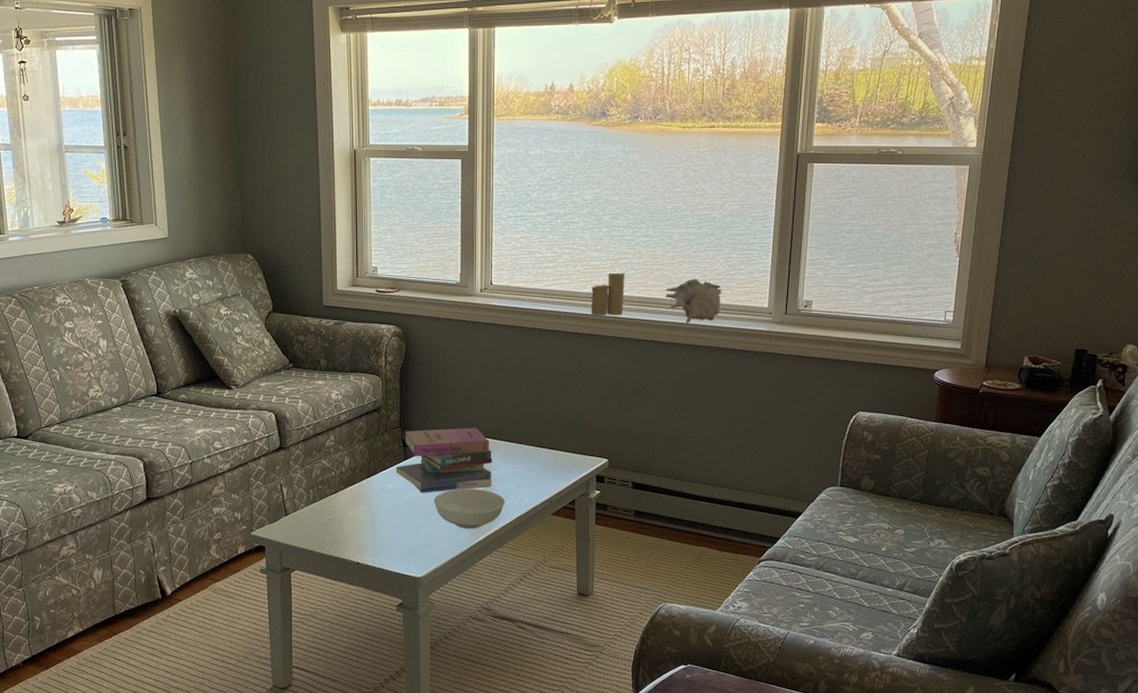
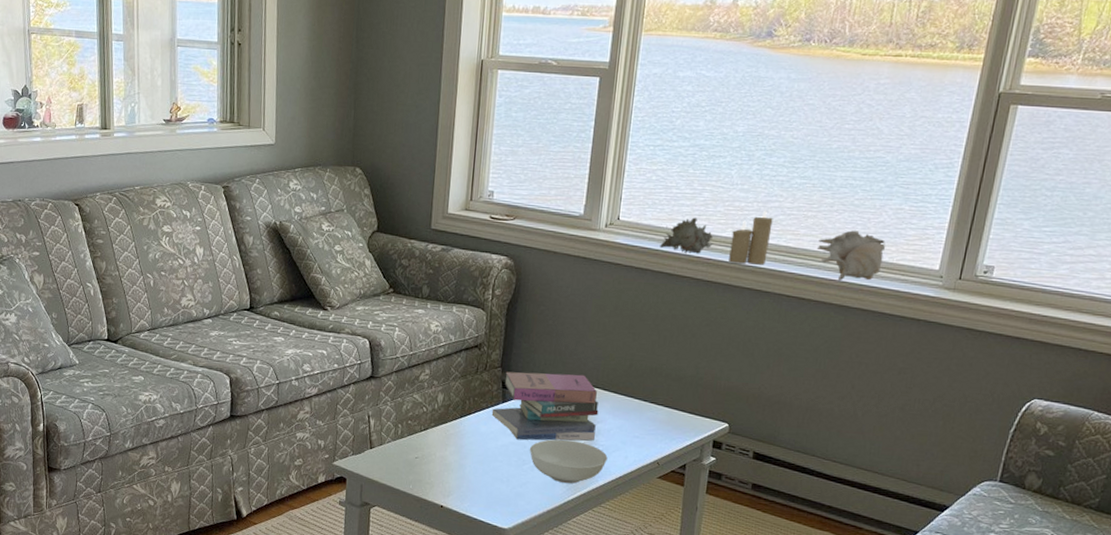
seashell: none [530,277,576,311] -> present [660,217,713,254]

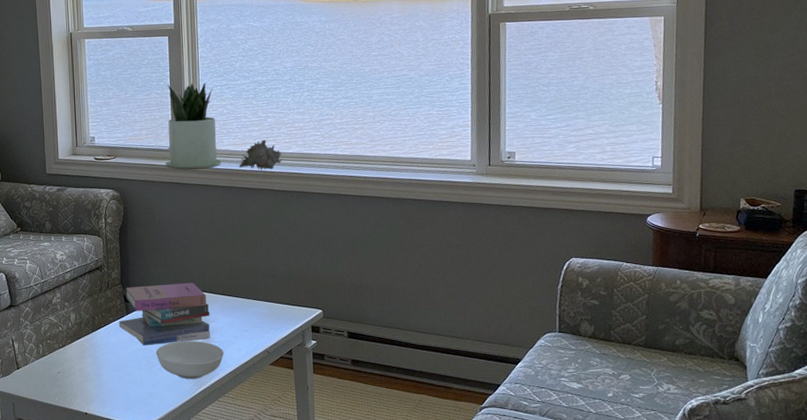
planter: none [571,137,644,246] -> present [164,83,222,171]
candle: present [728,210,773,266] -> none [296,127,329,174]
seashell: present [816,230,886,281] -> none [368,135,424,179]

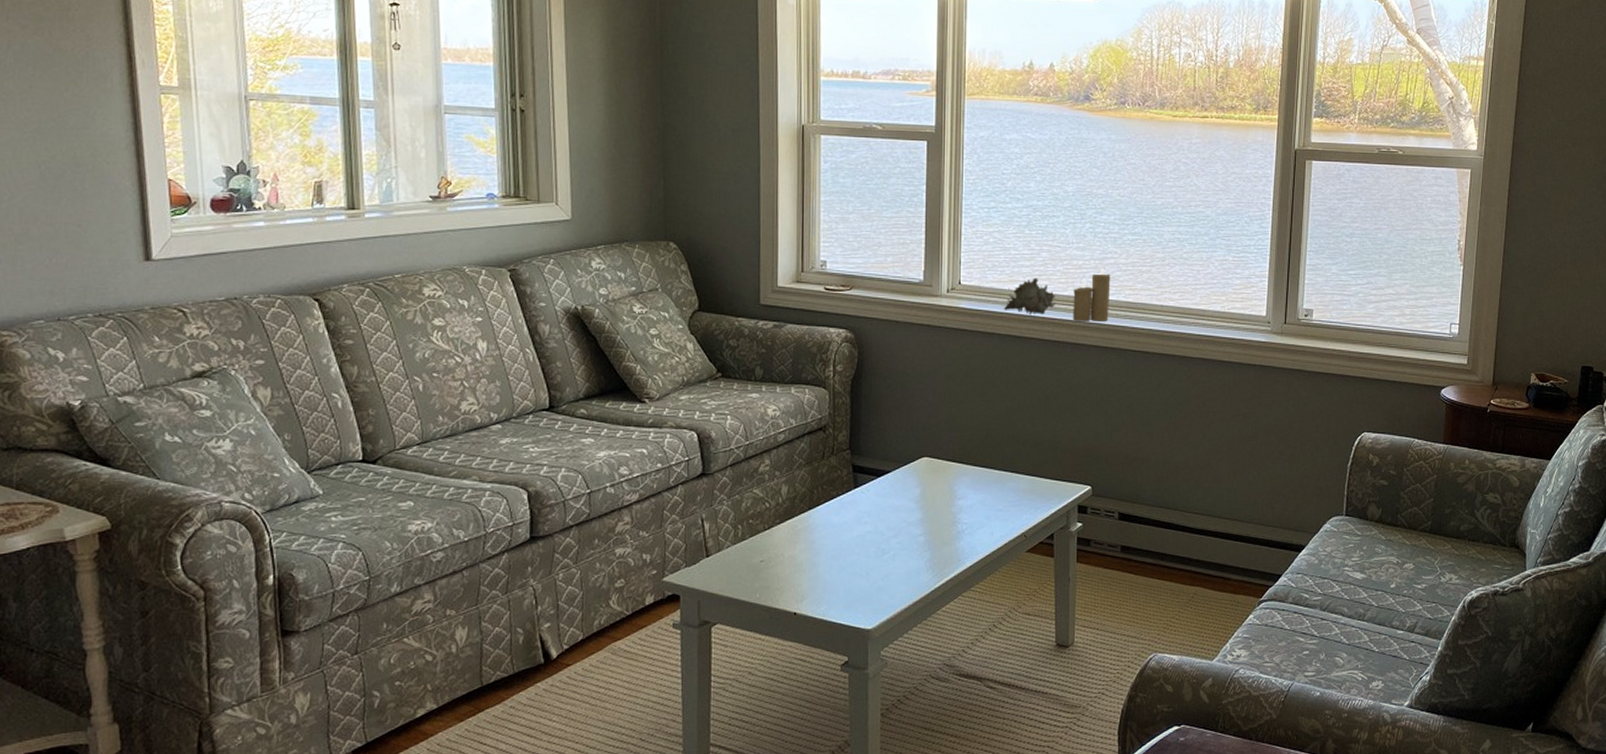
books: present [118,282,210,346] -> none [843,449,958,528]
bowl: present [155,340,224,379] -> none [888,522,973,569]
planter: present [164,83,222,171] -> none [912,201,984,311]
candle: none [296,127,329,174] -> present [1073,267,1111,323]

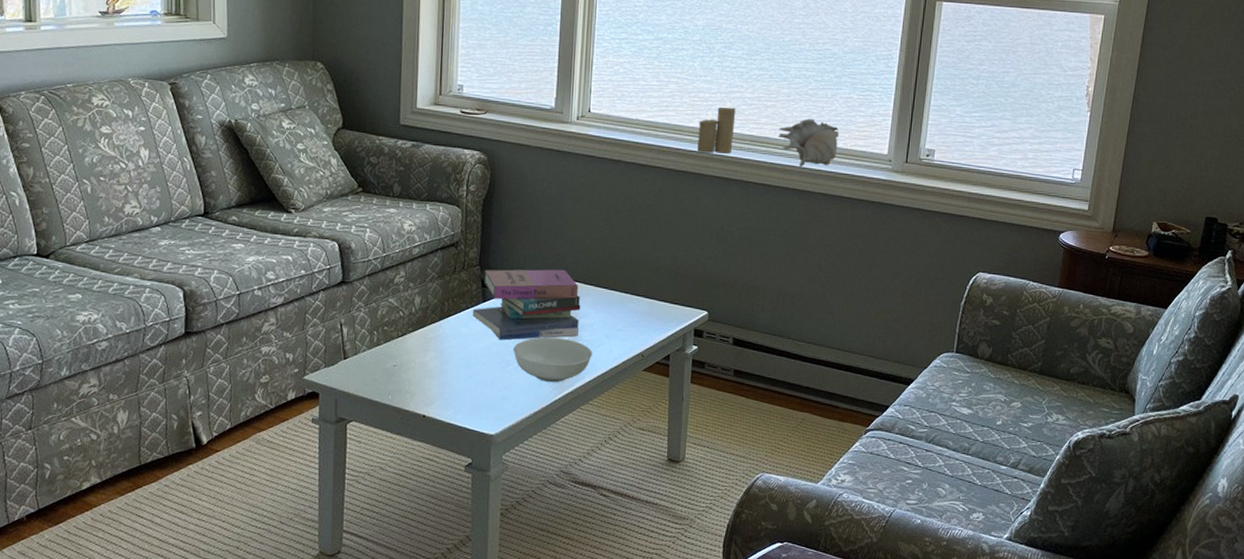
books: none [843,449,958,528] -> present [472,269,581,341]
bowl: none [888,522,973,569] -> present [512,337,593,382]
seashell: present [1004,277,1056,315] -> none [631,108,682,145]
seashell: none [1154,283,1217,333] -> present [777,118,840,168]

